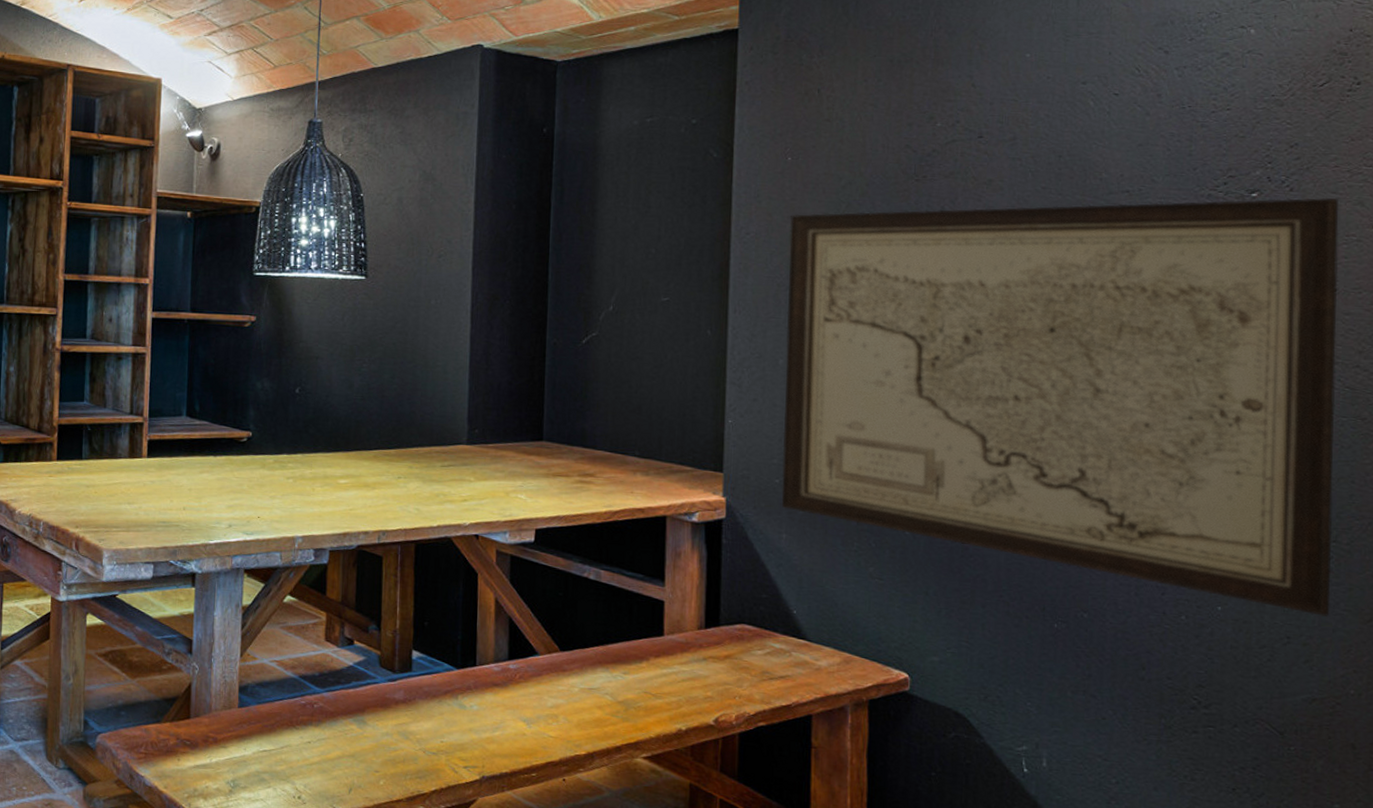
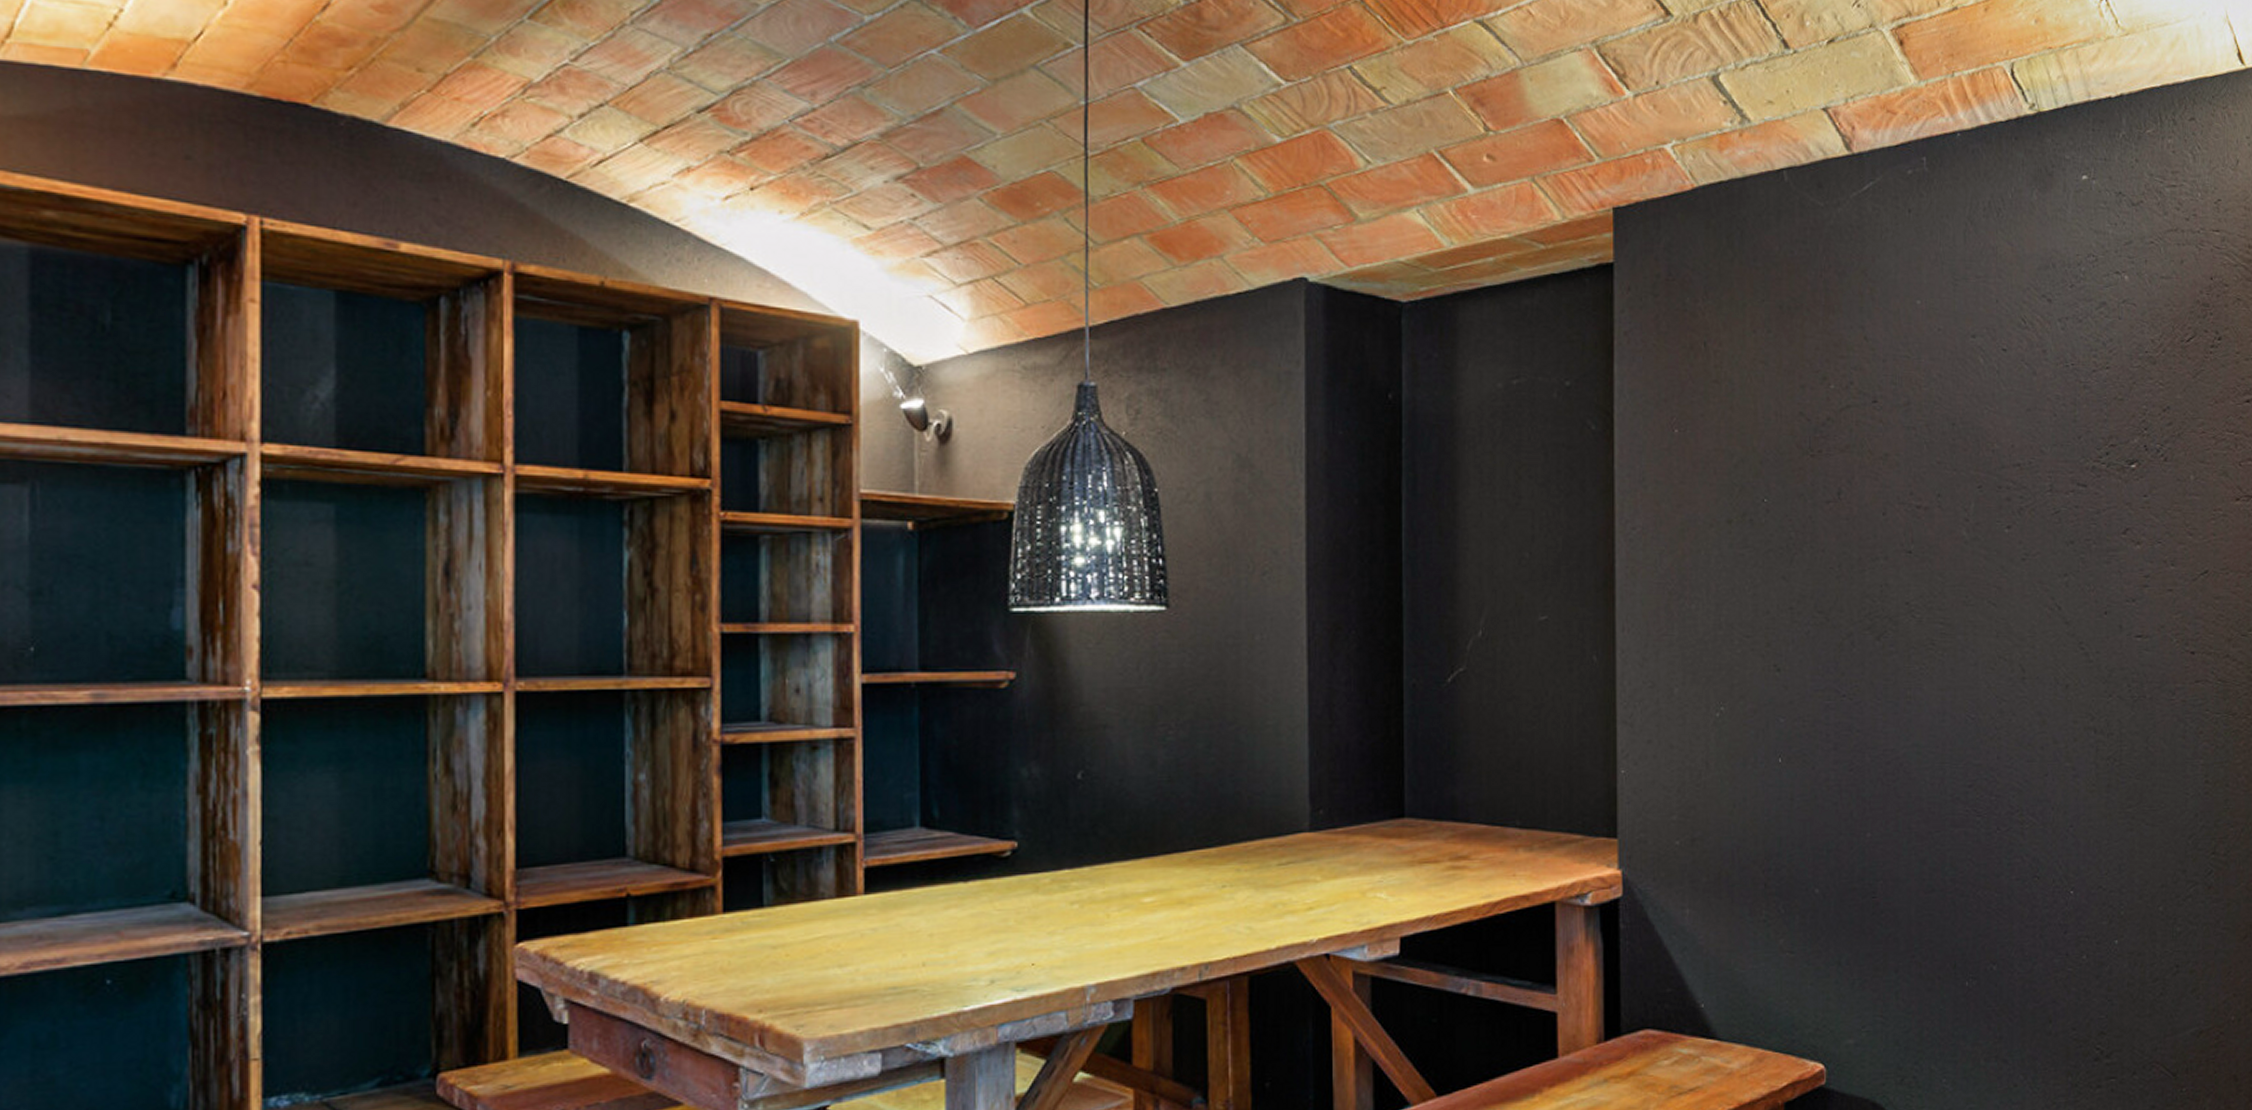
wall art: present [781,197,1339,616] -> none [1680,467,2212,938]

